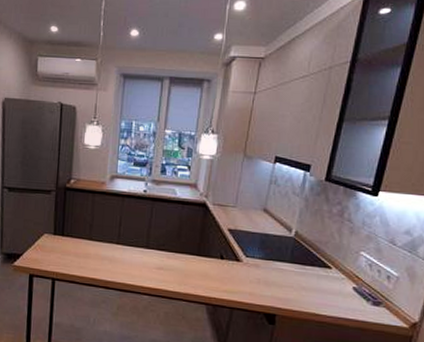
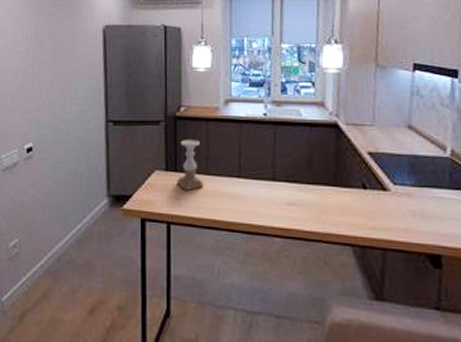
candle holder: none [63,209,87,253] -> present [177,140,204,190]

